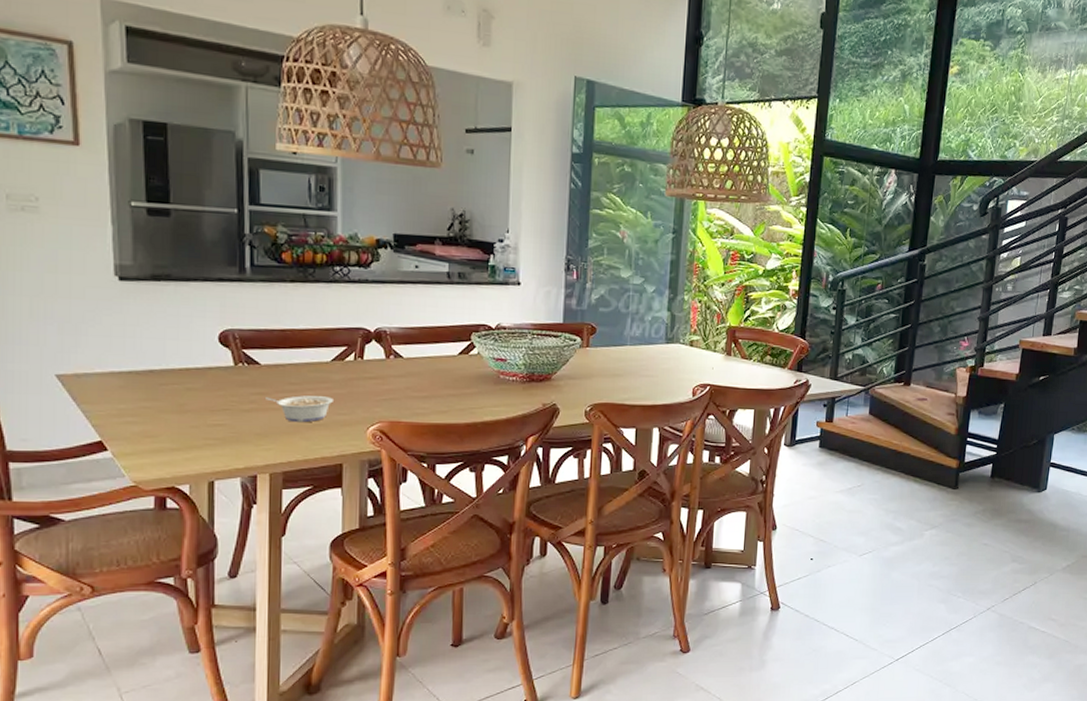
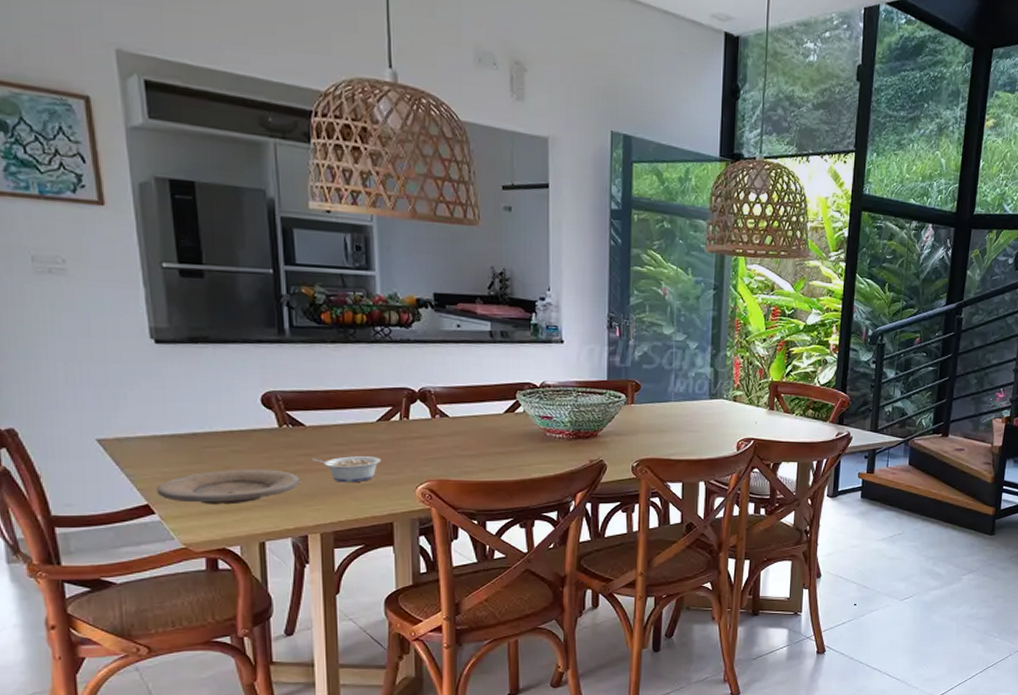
plate: none [111,406,252,443] -> present [156,469,300,505]

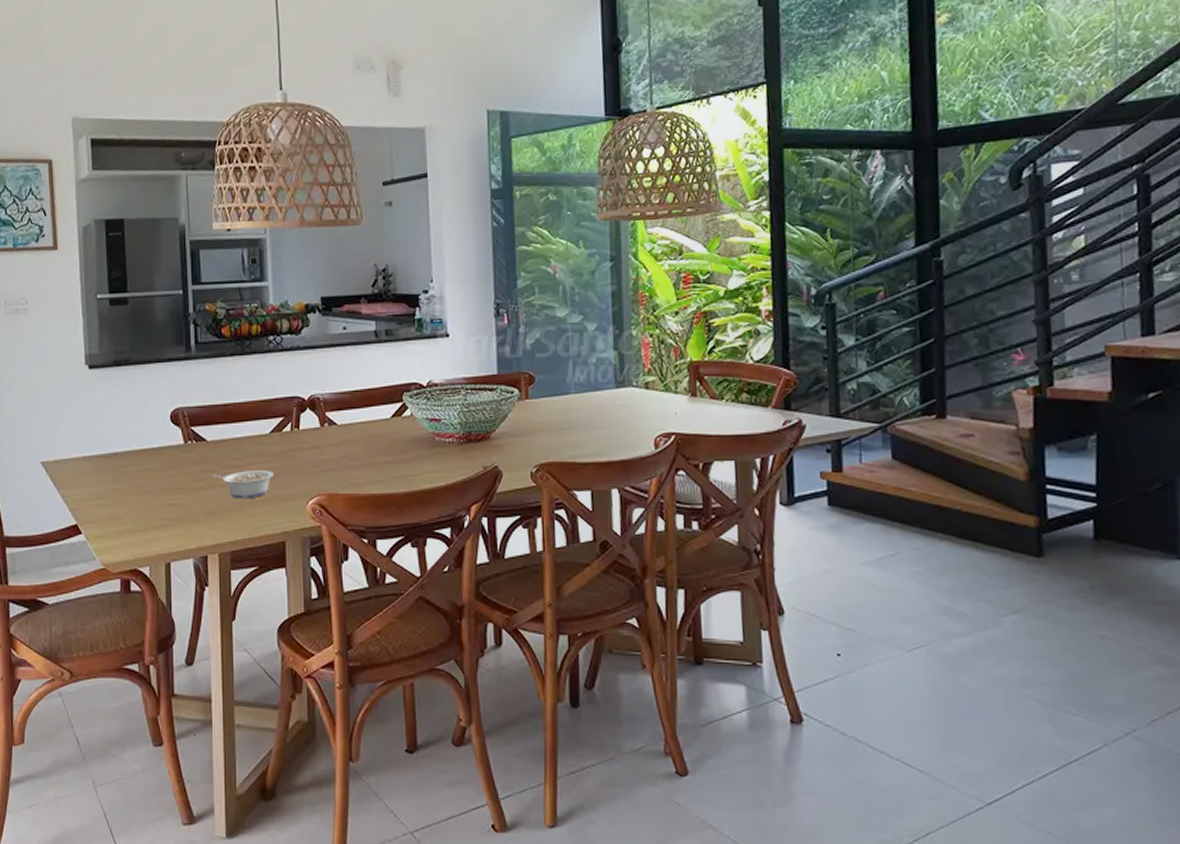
plate: present [156,469,300,505] -> none [84,486,202,524]

